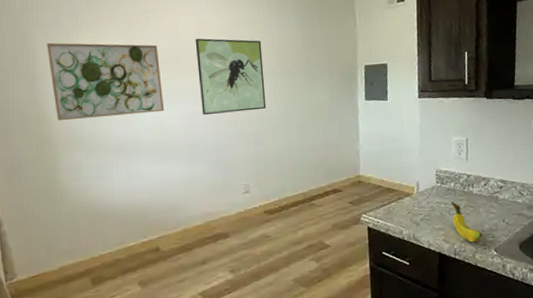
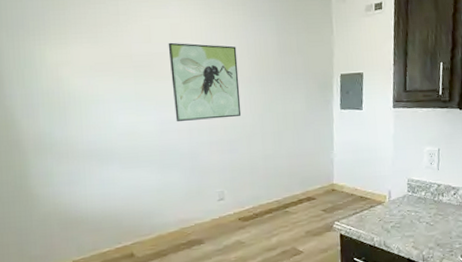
wall art: present [47,42,165,121] -> none [12,43,138,126]
fruit: present [450,202,483,243] -> none [421,210,451,249]

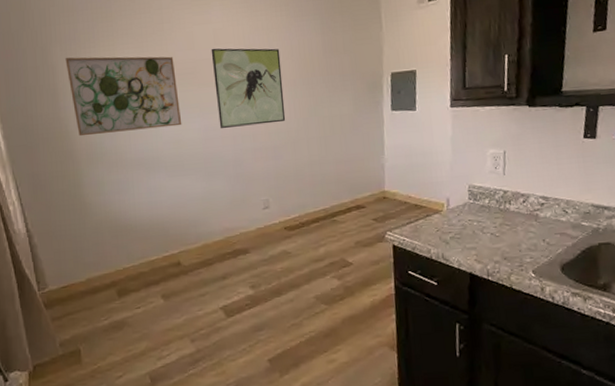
wall art: none [12,43,138,126] -> present [65,56,182,137]

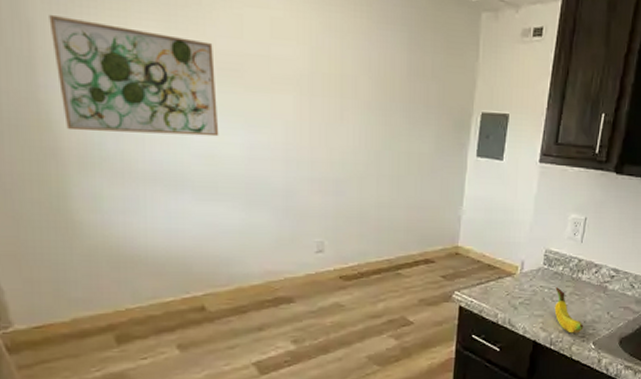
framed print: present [211,48,286,129] -> none [265,42,355,151]
fruit: none [484,219,520,263] -> present [554,287,584,333]

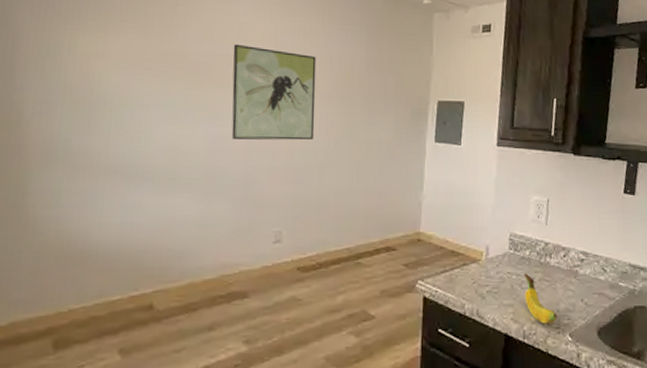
wall art: present [49,14,219,137] -> none [34,25,184,130]
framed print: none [265,42,355,151] -> present [231,43,317,141]

